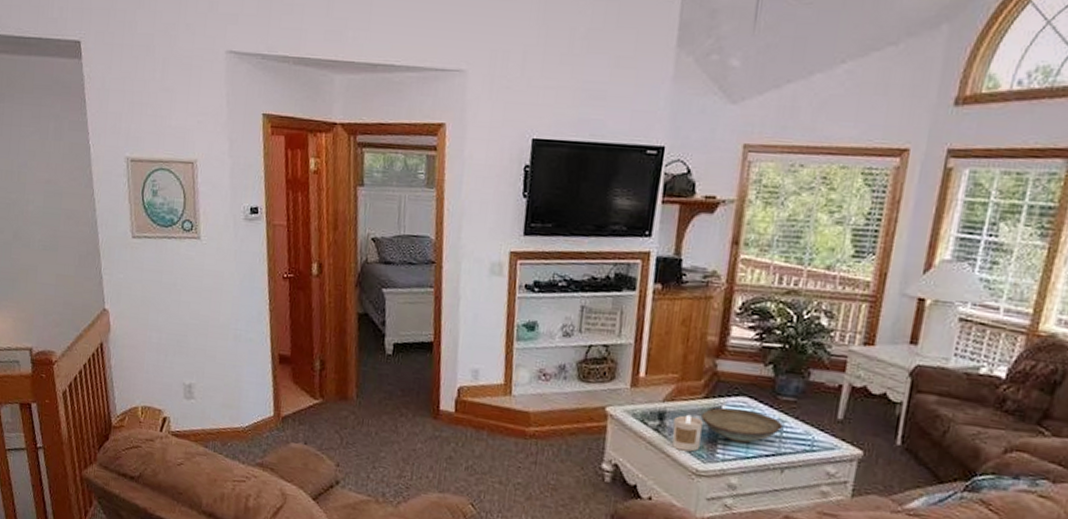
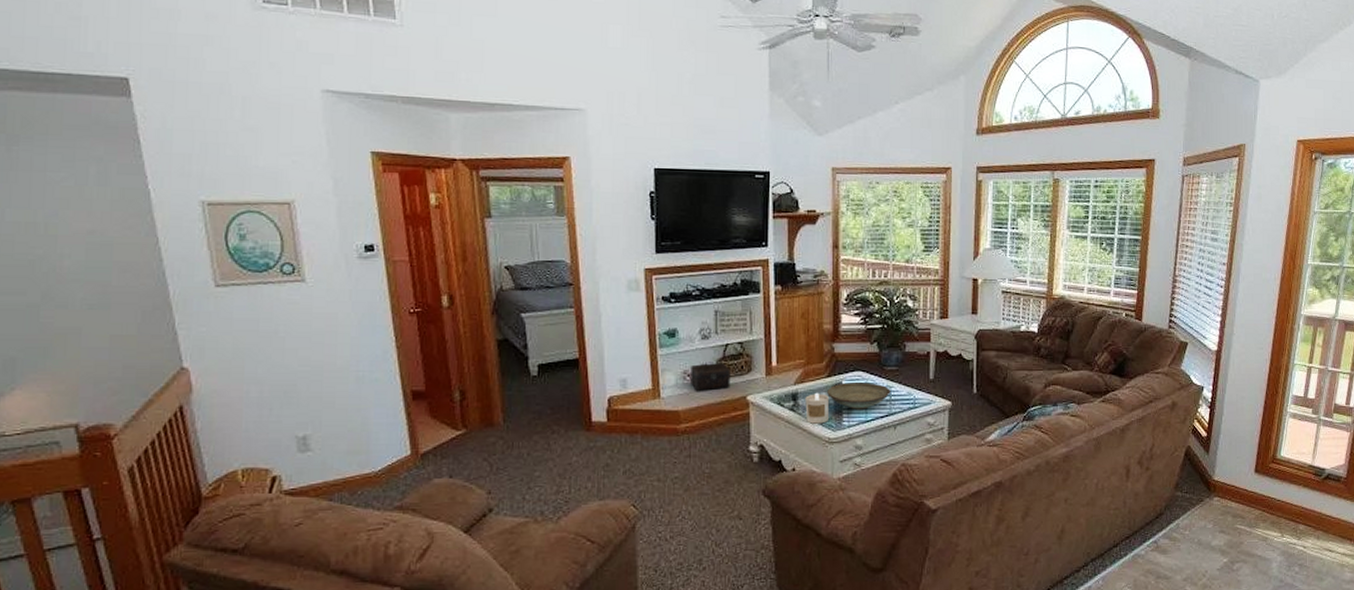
decorative box: none [545,363,591,395] -> present [691,363,731,392]

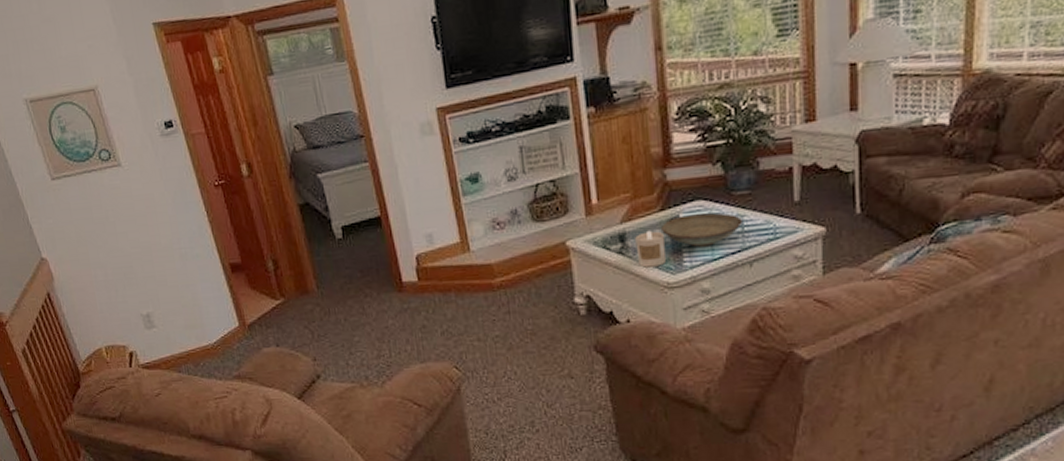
decorative box: present [691,363,731,392] -> none [499,206,546,242]

